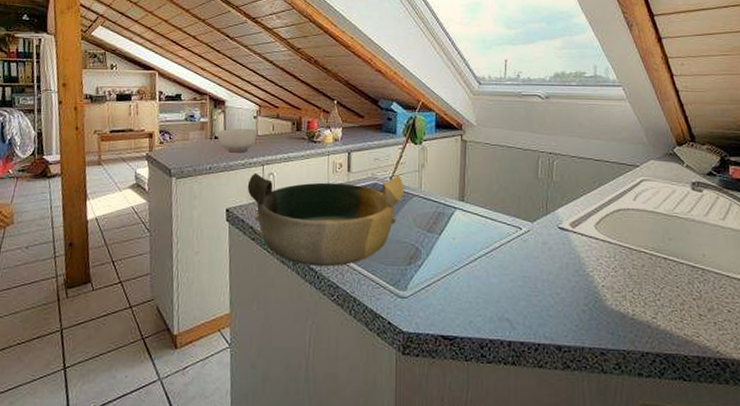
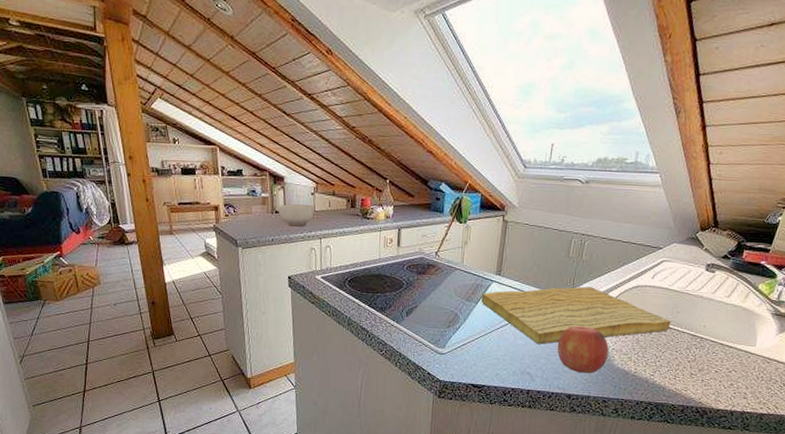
cooking pot: present [247,173,405,267] -> none [306,246,448,327]
cutting board: none [445,212,665,283] -> present [481,286,671,344]
fruit: none [537,258,598,318] -> present [557,325,609,374]

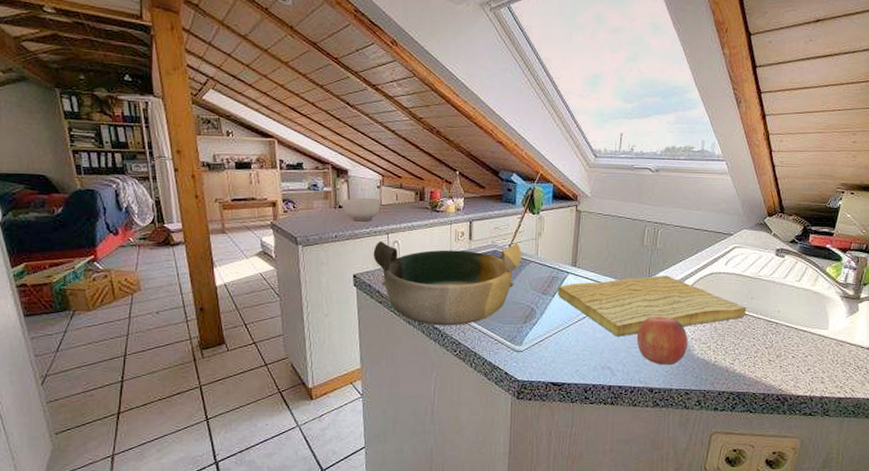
cooking pot: none [306,246,448,327] -> present [373,241,522,326]

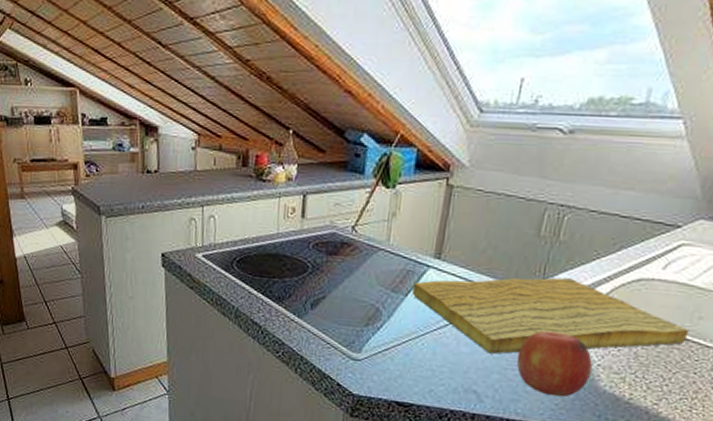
bowl: present [342,197,381,222] -> none [150,161,195,191]
cooking pot: present [373,241,522,326] -> none [184,215,369,322]

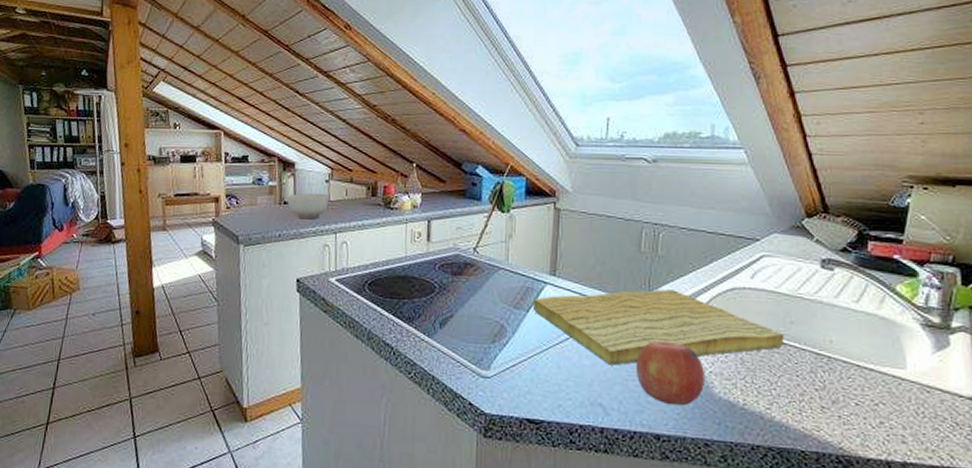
bowl: none [150,161,195,191] -> present [287,193,329,220]

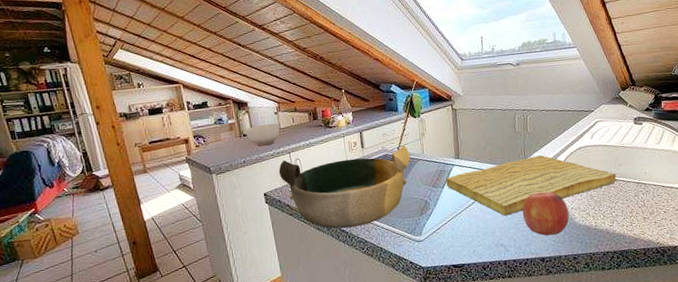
cooking pot: none [319,242,490,343] -> present [278,145,411,229]

